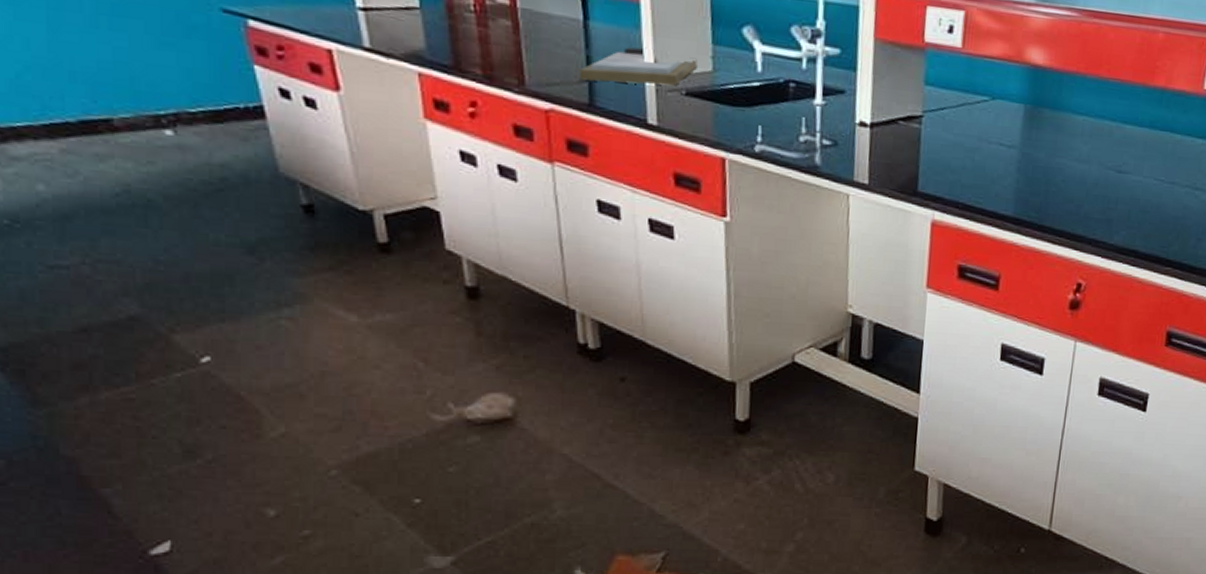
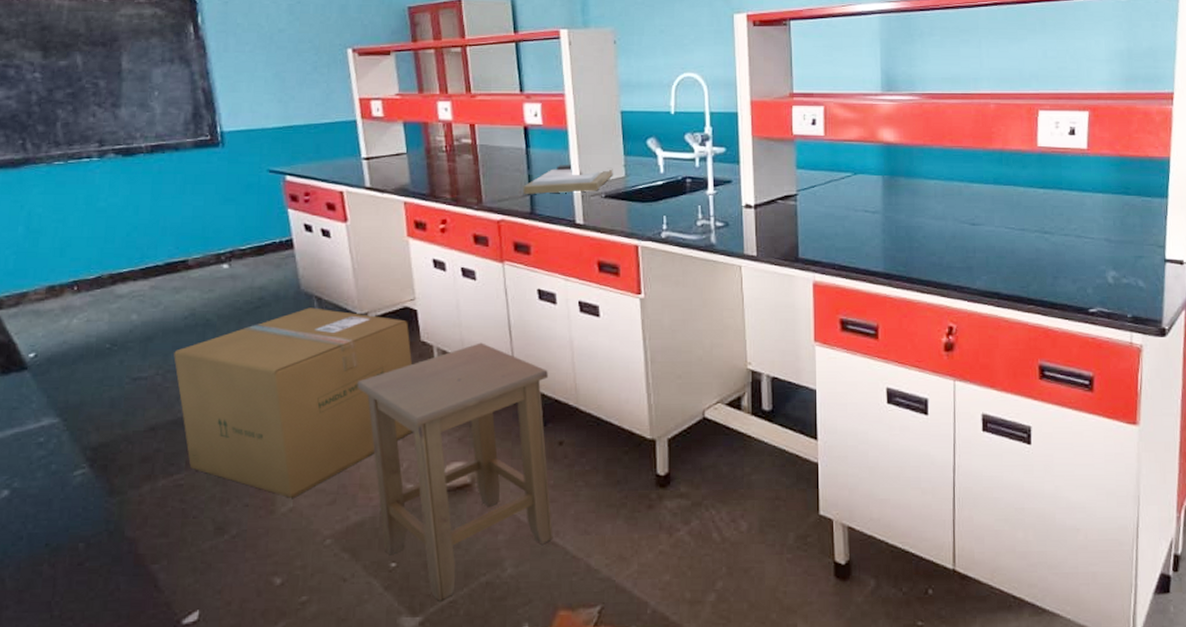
box: none [105,196,438,422] -> present [174,307,413,498]
stool: none [363,257,612,541] -> present [357,342,553,601]

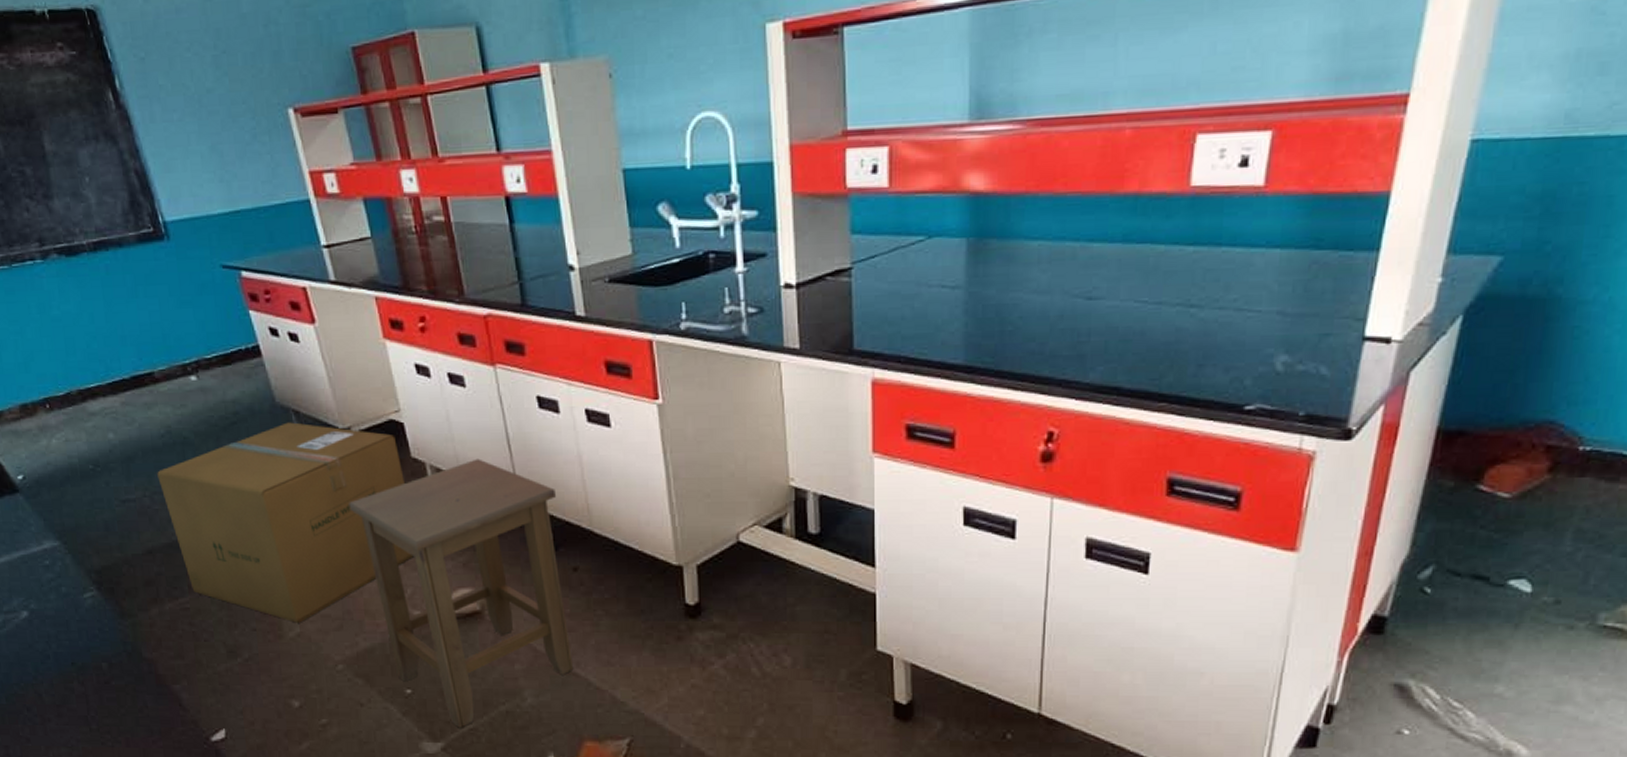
clipboard: present [523,164,613,194] -> none [510,241,617,282]

